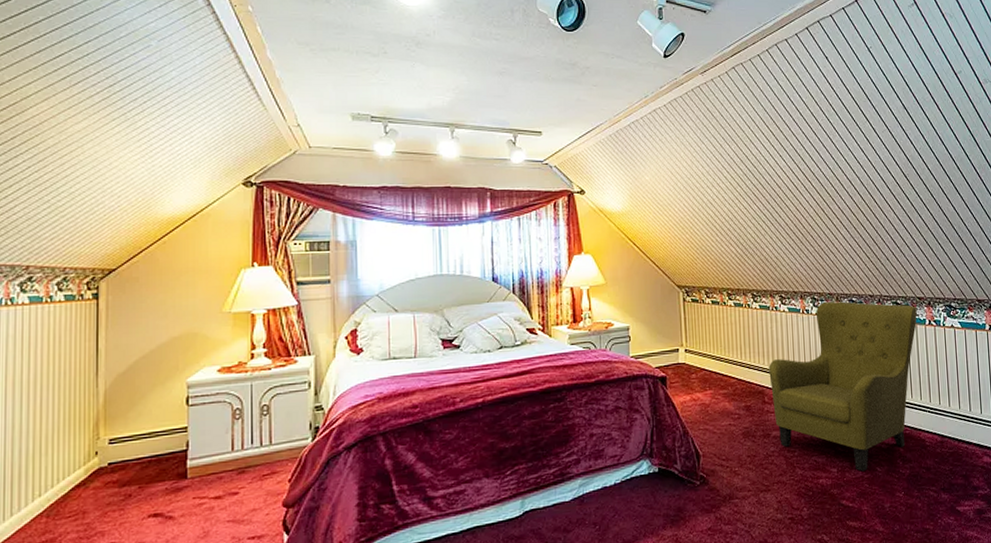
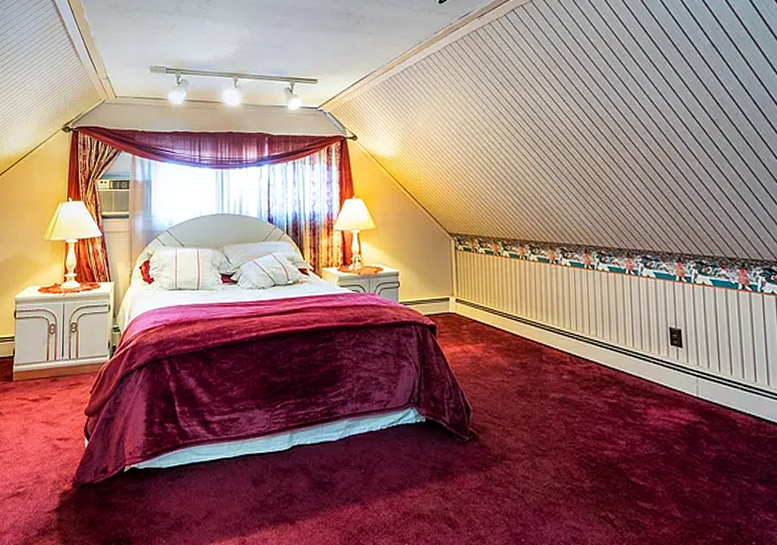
armchair: present [769,301,918,472] -> none [547,257,728,448]

